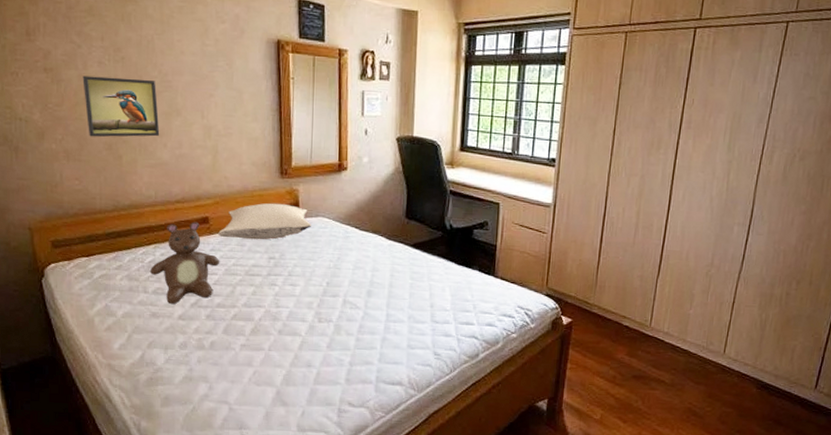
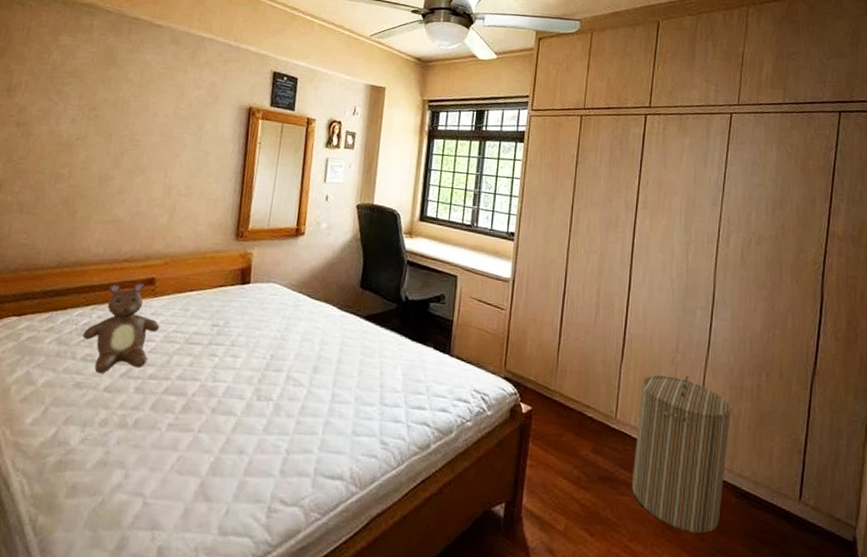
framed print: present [82,75,160,138] -> none [47,131,124,193]
pillow: present [218,203,312,240] -> none [162,266,263,306]
laundry hamper: none [661,286,761,418] -> present [631,375,732,534]

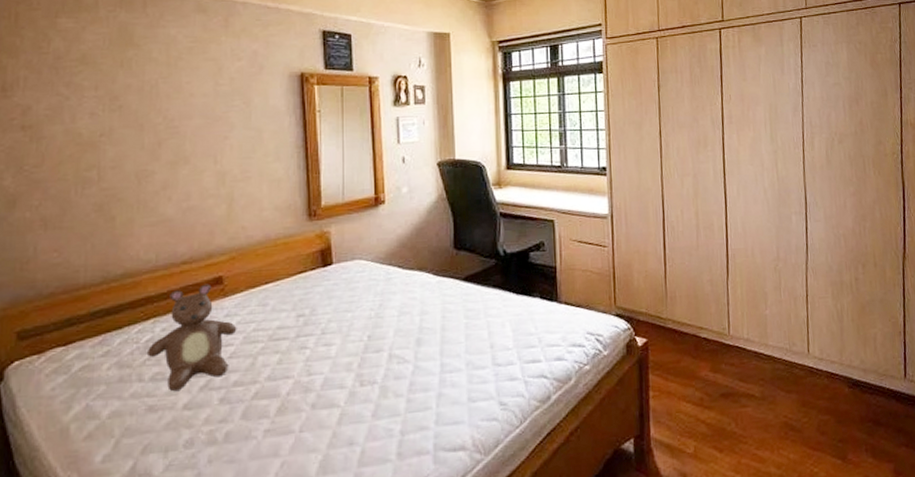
laundry hamper: present [631,375,732,534] -> none [749,280,837,429]

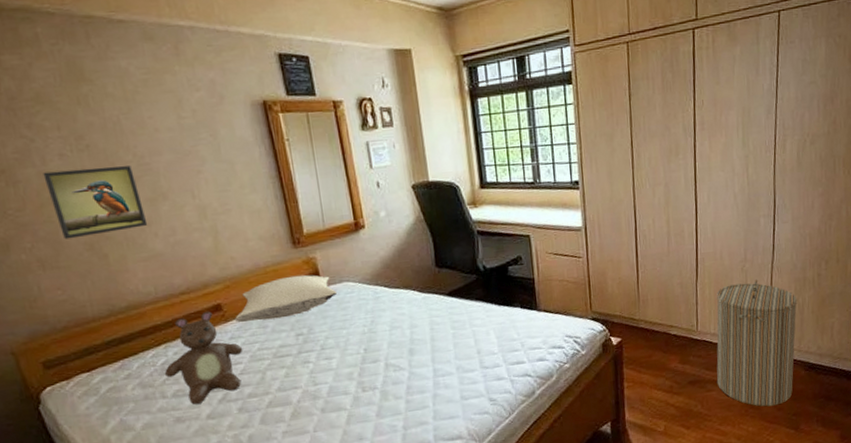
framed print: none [69,127,164,199] -> present [43,166,148,240]
pillow: none [235,249,348,298] -> present [235,275,338,322]
laundry hamper: none [749,280,837,429] -> present [716,279,798,407]

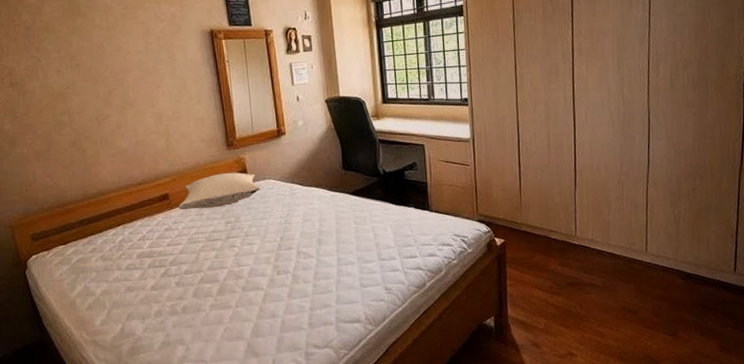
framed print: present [43,166,148,240] -> none [44,80,117,138]
teddy bear: present [164,311,243,405] -> none [121,199,183,278]
laundry hamper: present [716,279,798,407] -> none [594,191,673,312]

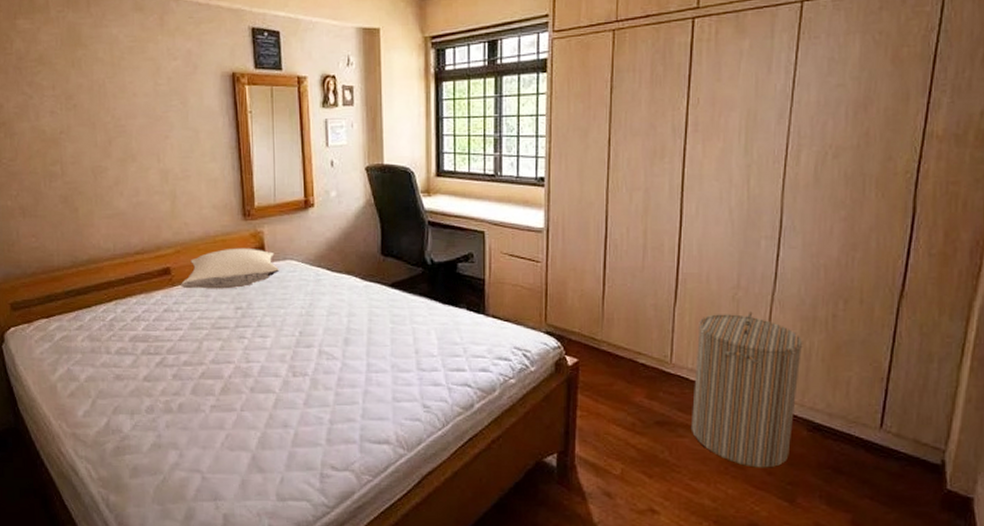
laundry hamper: none [594,191,673,312] -> present [690,311,803,468]

